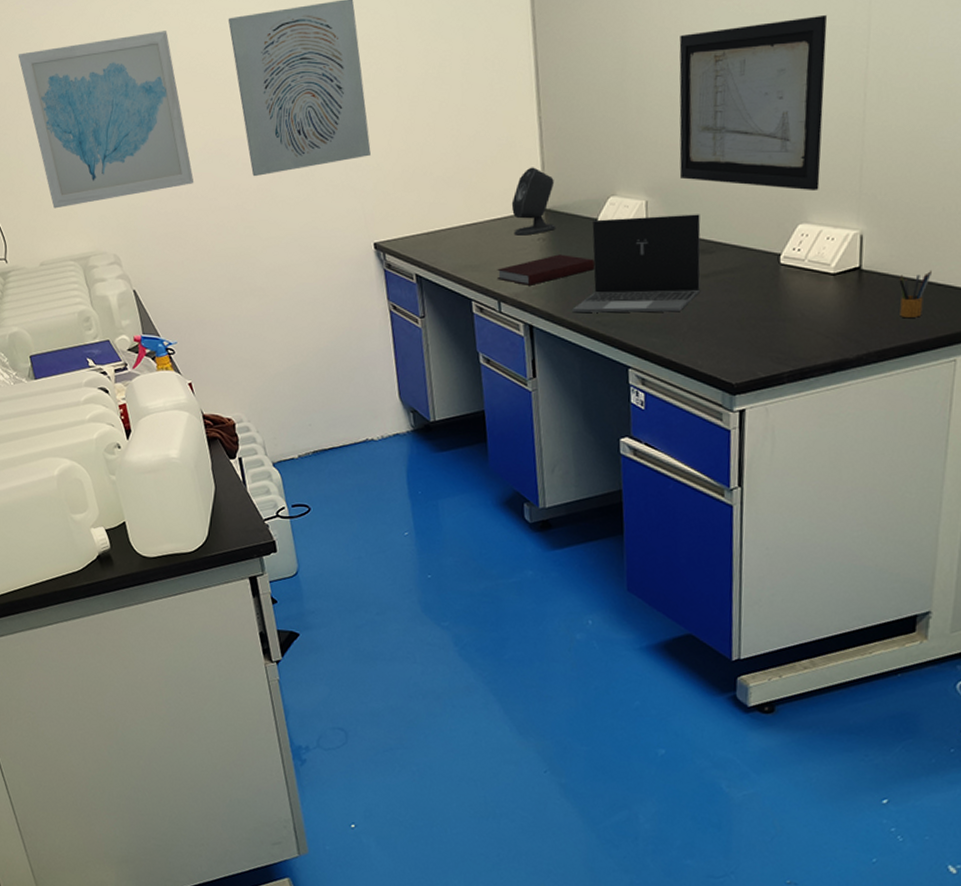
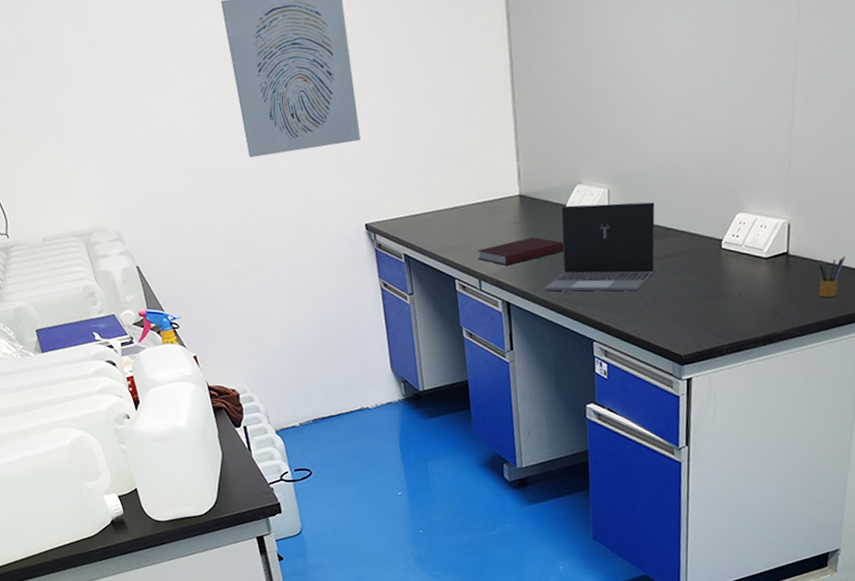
wall art: present [18,31,194,209] -> none [10,10,193,185]
speaker: present [511,167,556,236] -> none [490,155,530,219]
wall art: present [679,14,828,190] -> none [637,23,763,183]

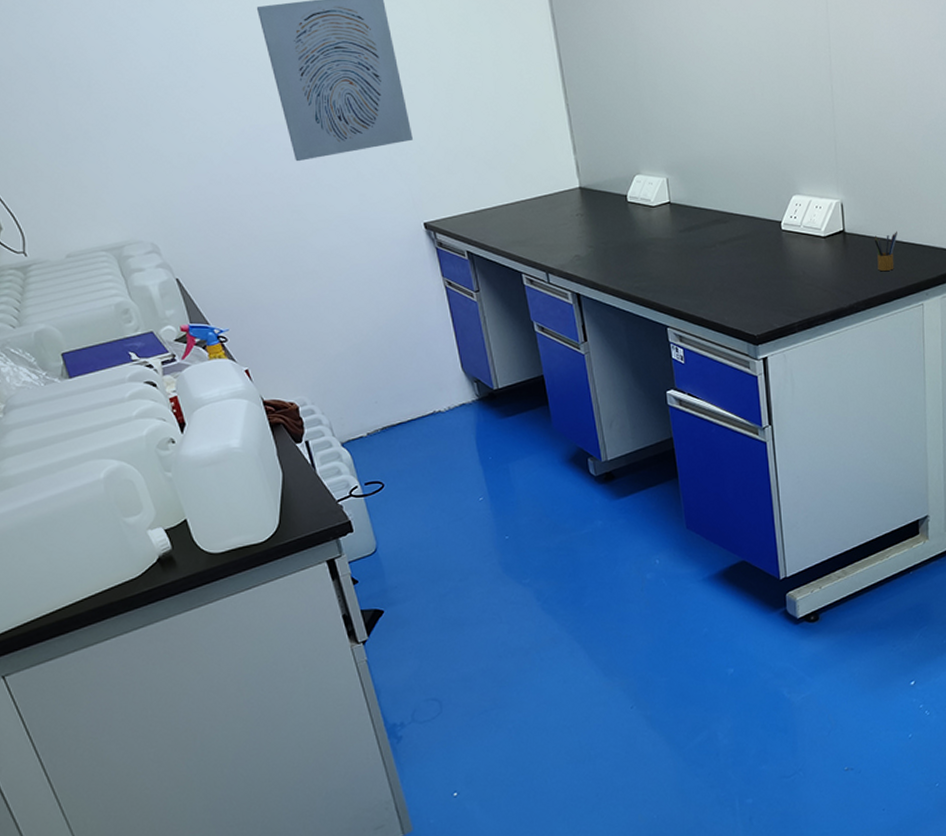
notebook: present [478,237,565,266] -> none [542,228,629,257]
laptop: present [544,202,655,291] -> none [613,189,719,280]

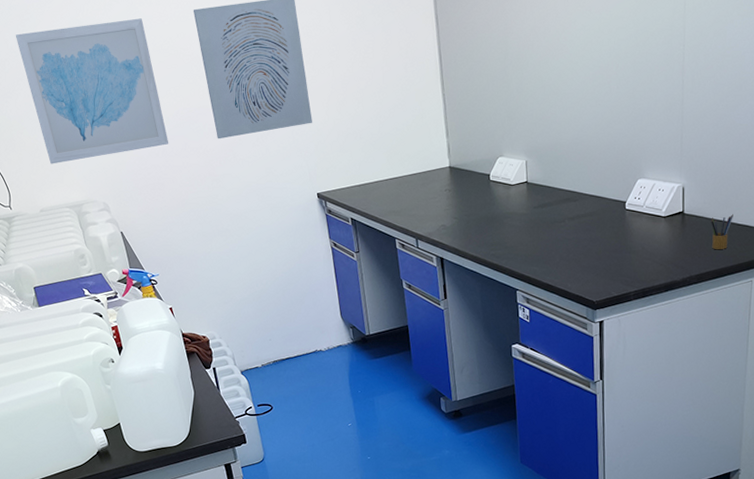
wall art: none [23,17,234,198] -> present [15,18,169,164]

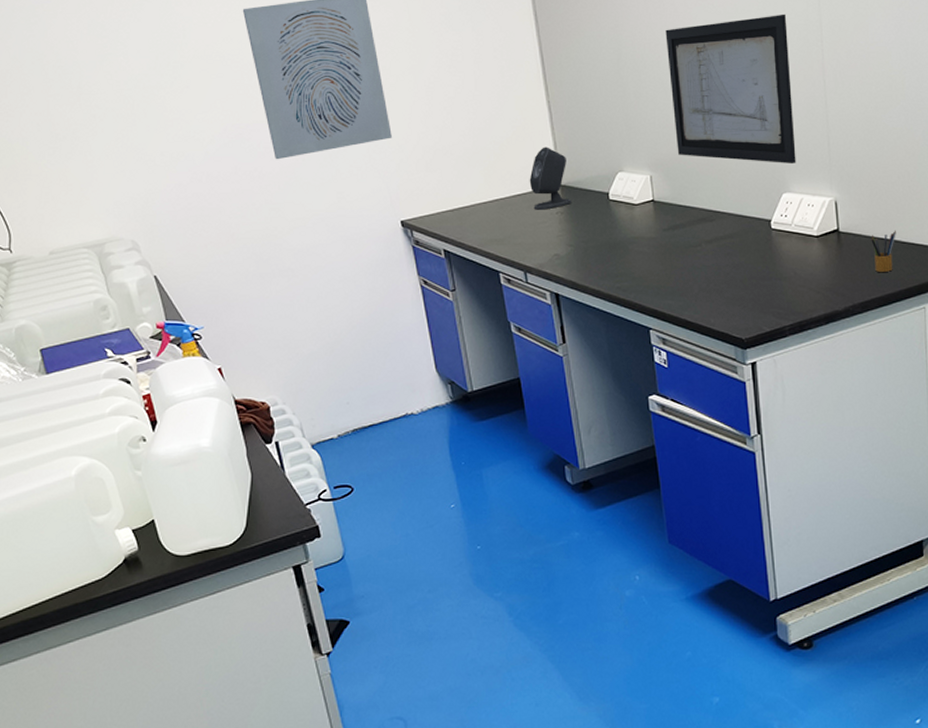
wall art: present [15,18,169,164] -> none [19,20,215,195]
speaker: none [424,133,459,187] -> present [529,147,572,210]
wall art: none [547,20,655,153] -> present [665,14,796,163]

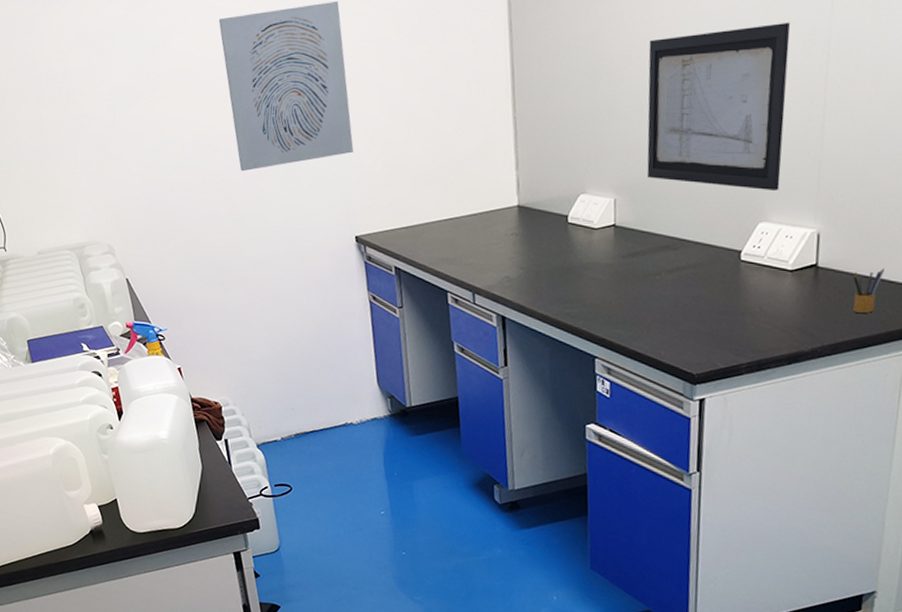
speaker: present [529,147,572,210] -> none [486,165,529,231]

